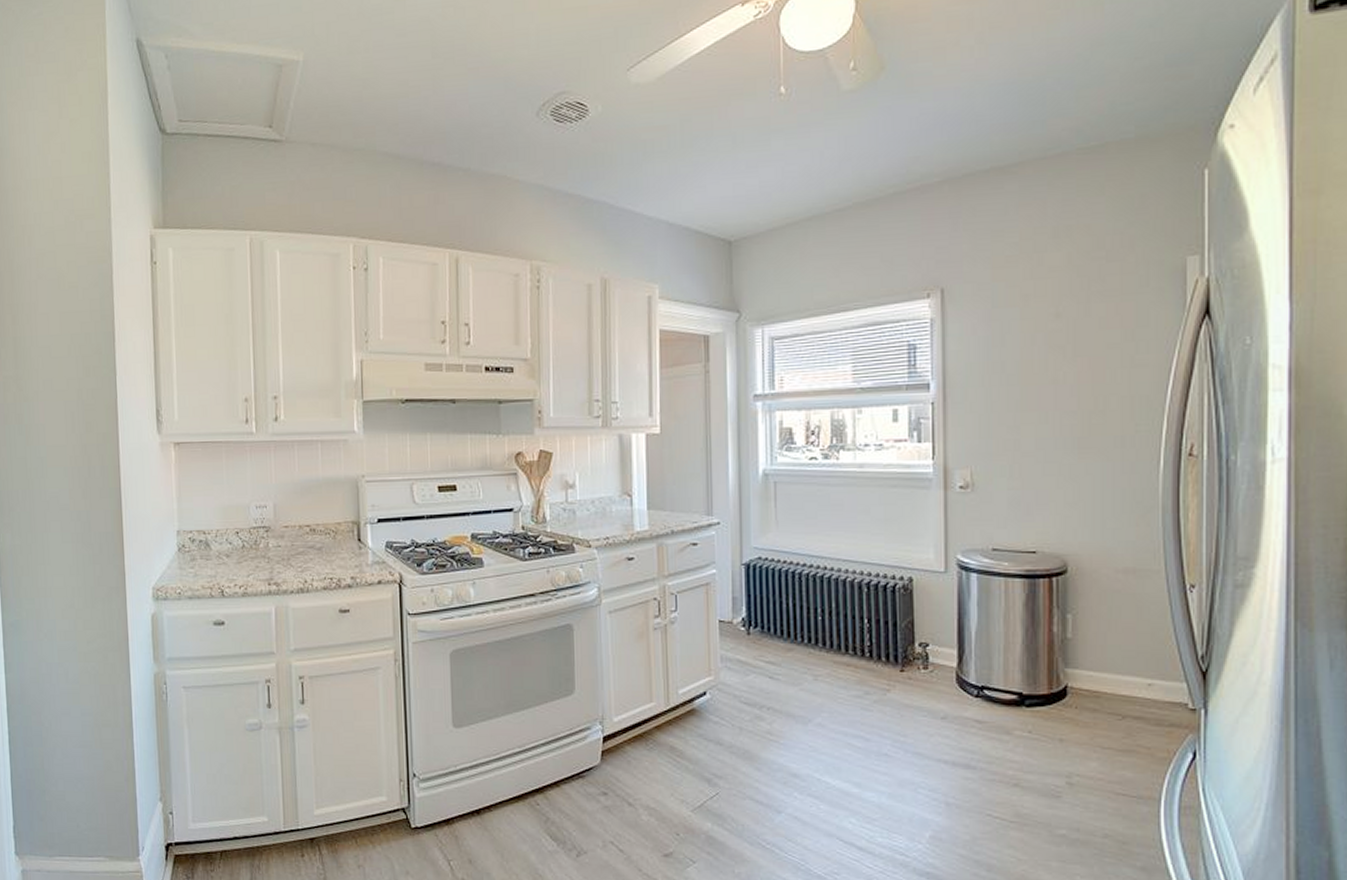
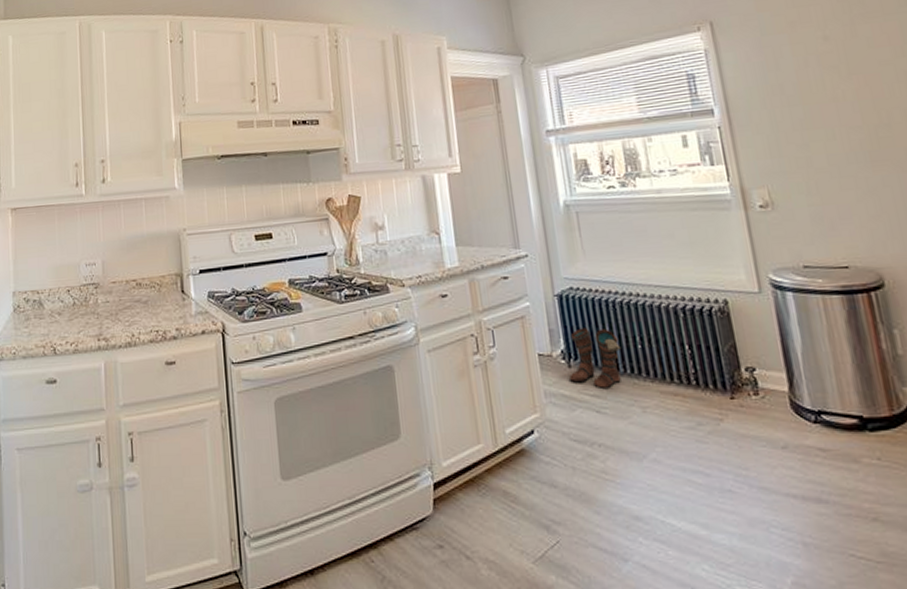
boots: none [746,597,802,657] -> present [568,328,621,390]

